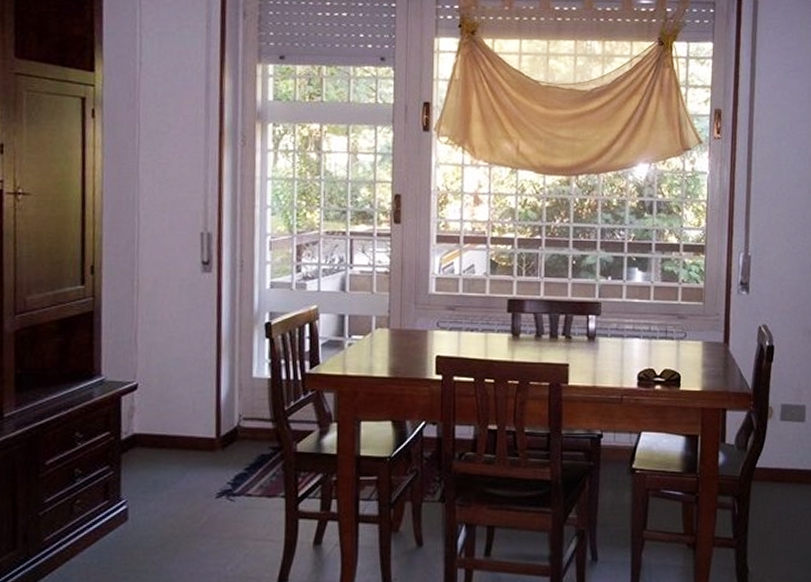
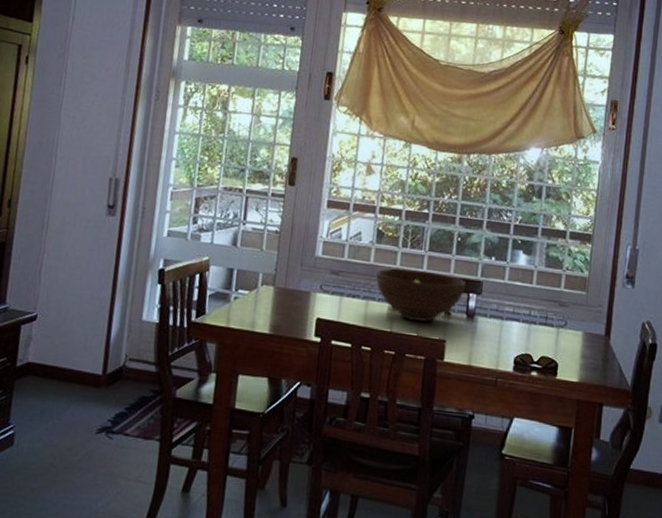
fruit bowl: none [493,297,585,348] -> present [376,268,466,322]

